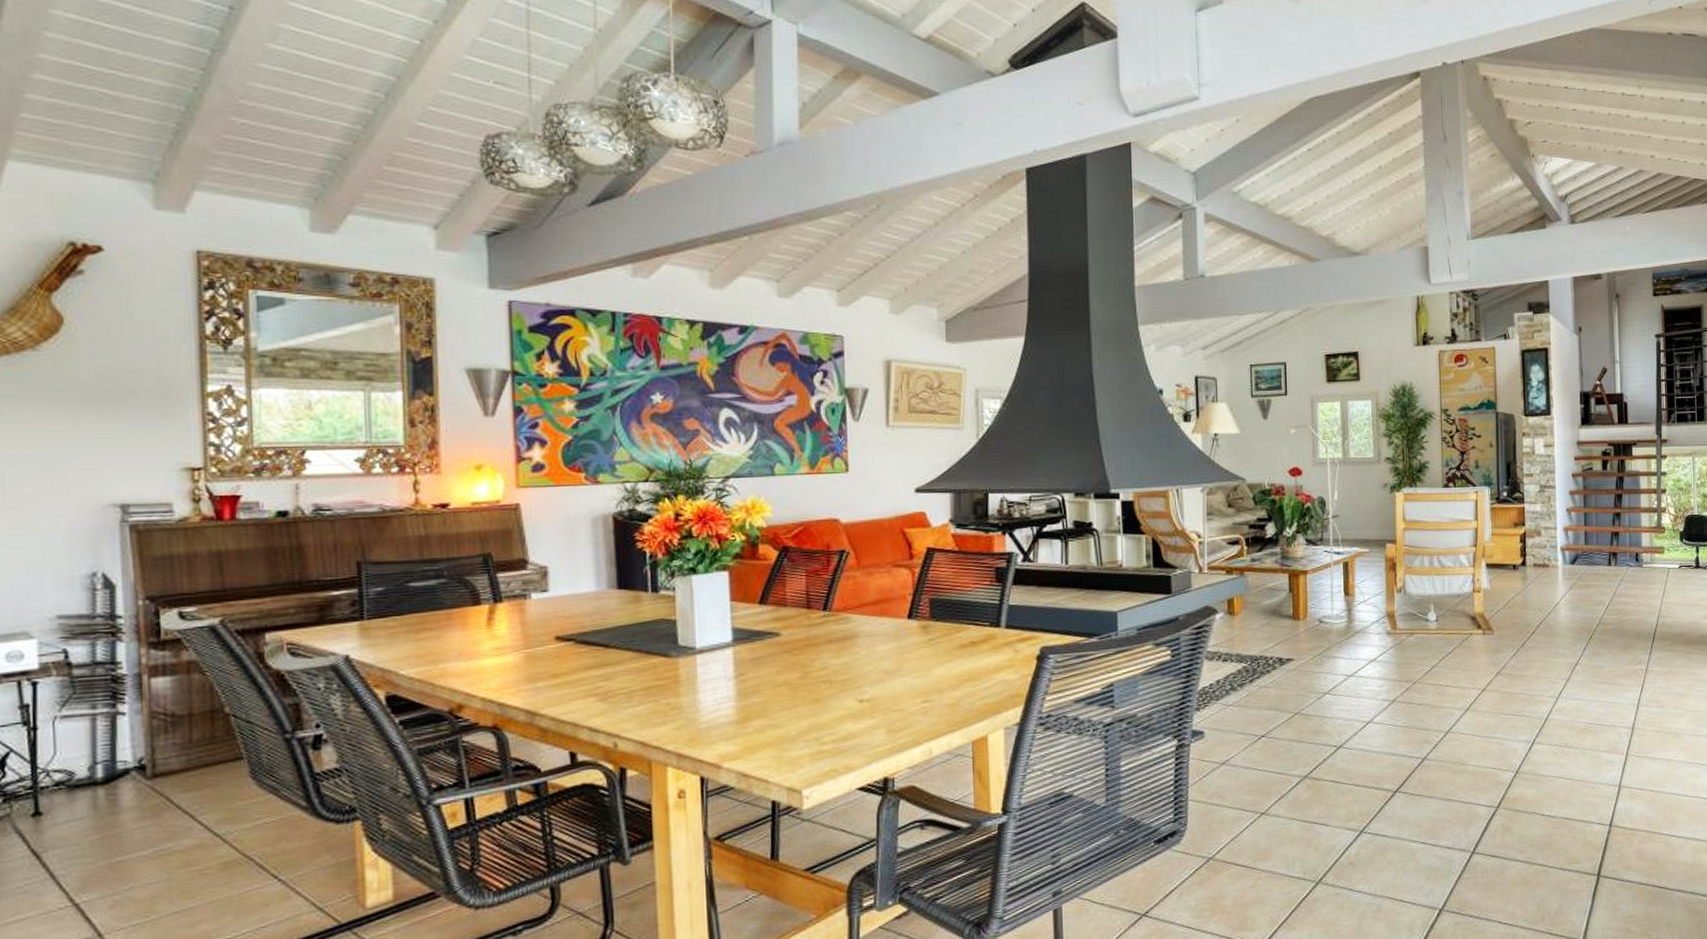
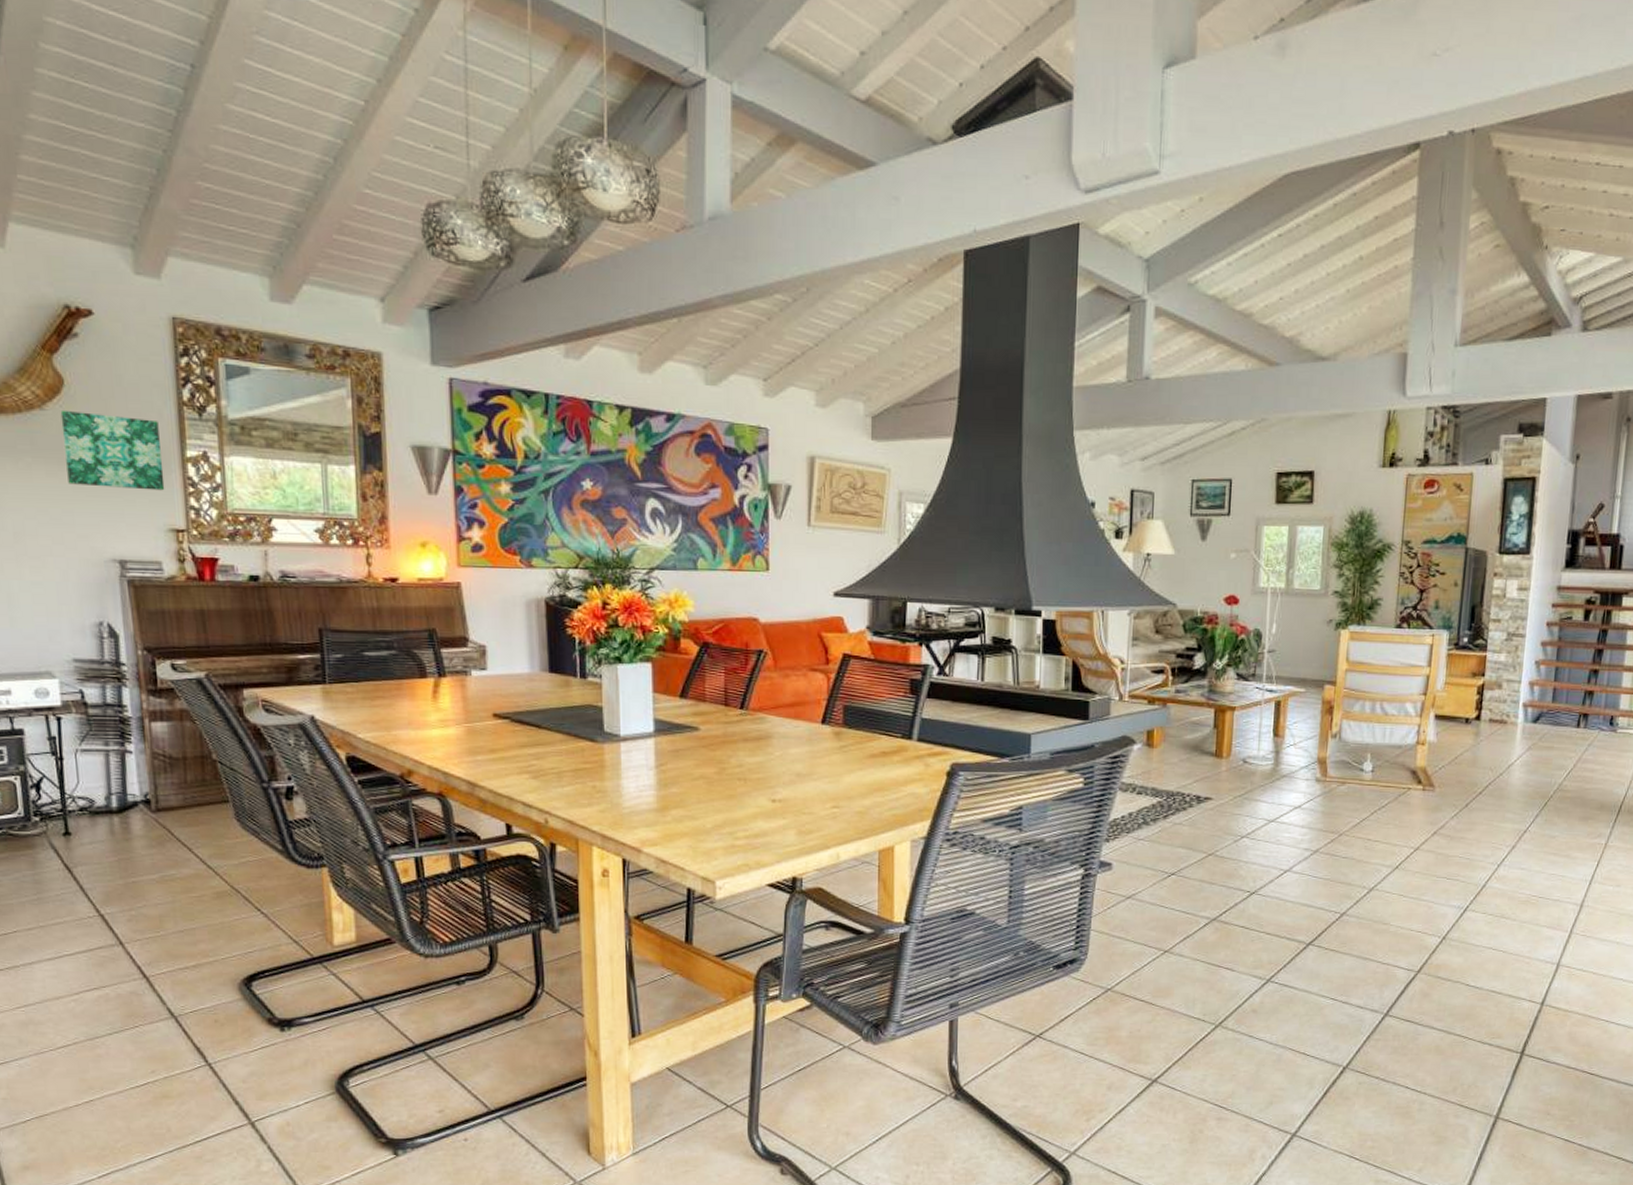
wall art: none [57,349,180,429] -> present [60,409,165,491]

